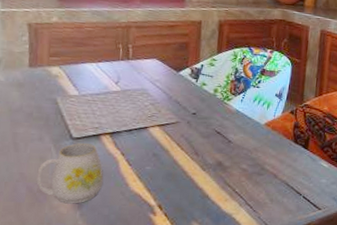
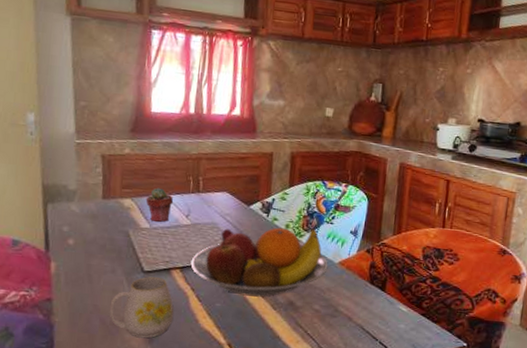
potted succulent: none [74,55,103,90] -> present [145,187,174,223]
fruit bowl: none [120,92,255,159] -> present [190,227,328,297]

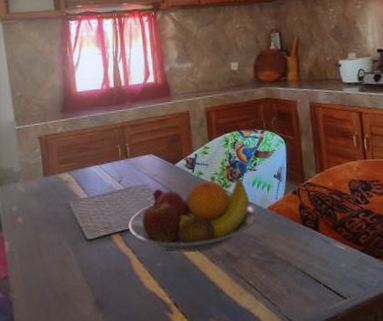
mug: present [109,277,174,339] -> none [60,244,120,306]
potted succulent: present [145,187,174,223] -> none [81,159,106,192]

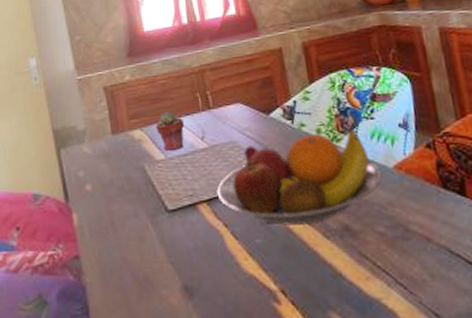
potted succulent: none [81,159,106,192] -> present [155,111,185,152]

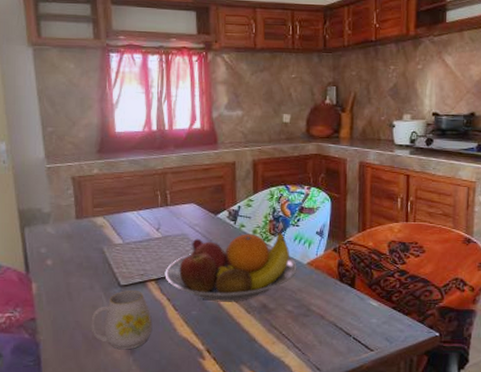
mug: none [139,216,211,293] -> present [91,290,153,350]
potted succulent: present [155,111,185,152] -> none [117,204,144,238]

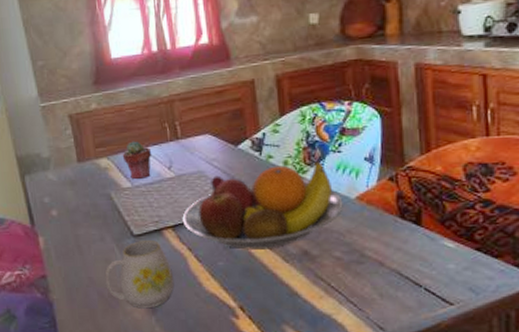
potted succulent: none [117,204,144,238] -> present [122,141,152,180]

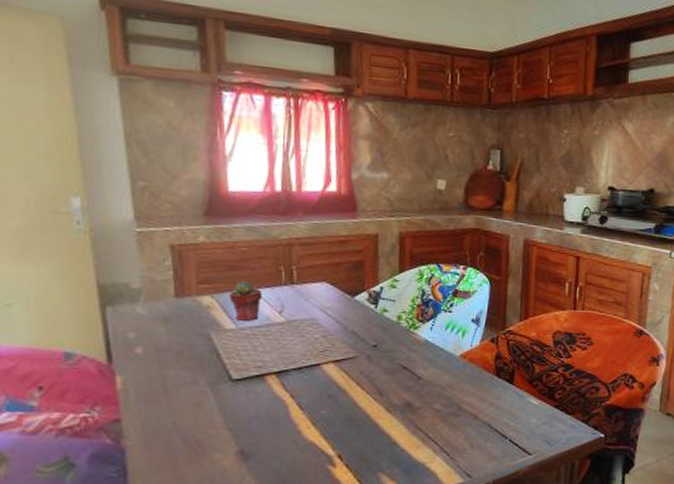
mug: present [104,240,175,309] -> none [193,386,272,457]
fruit bowl: present [182,161,343,250] -> none [288,318,448,400]

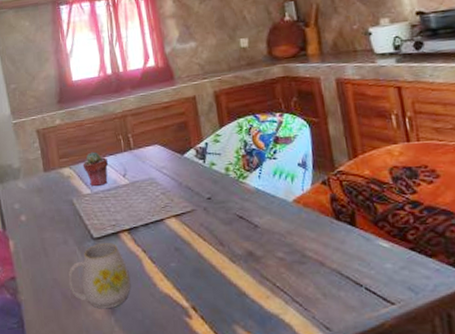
mug: none [193,386,272,457] -> present [68,243,131,309]

